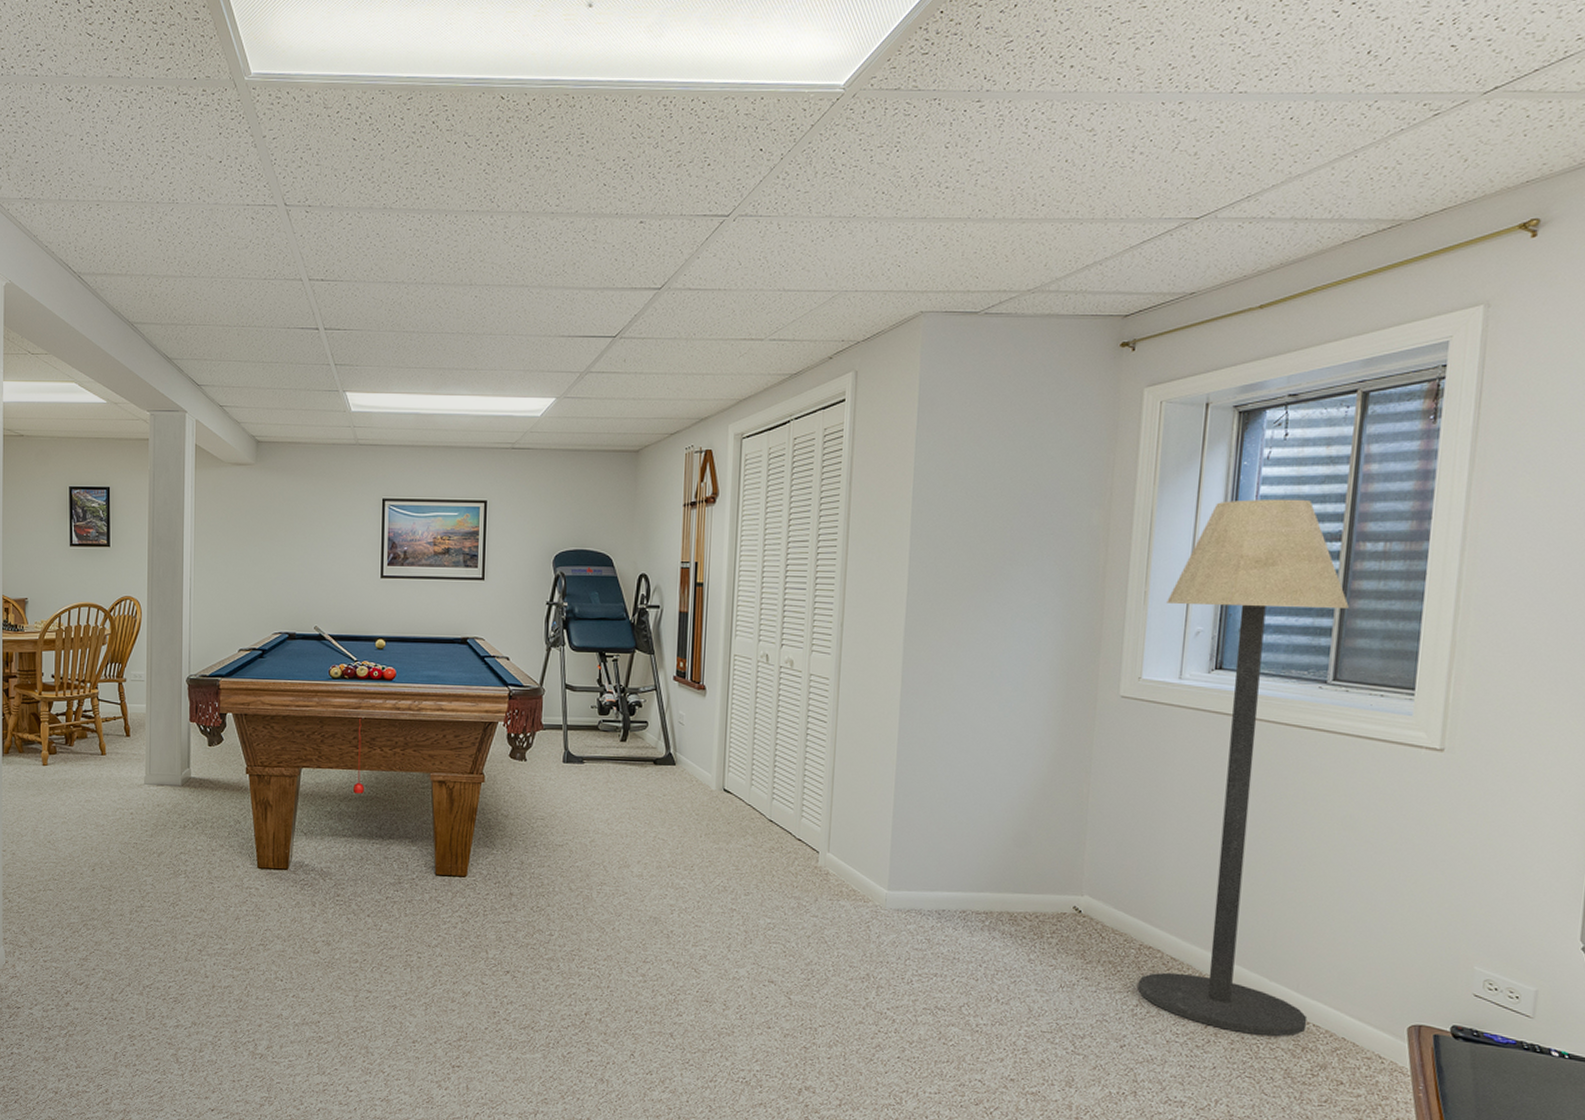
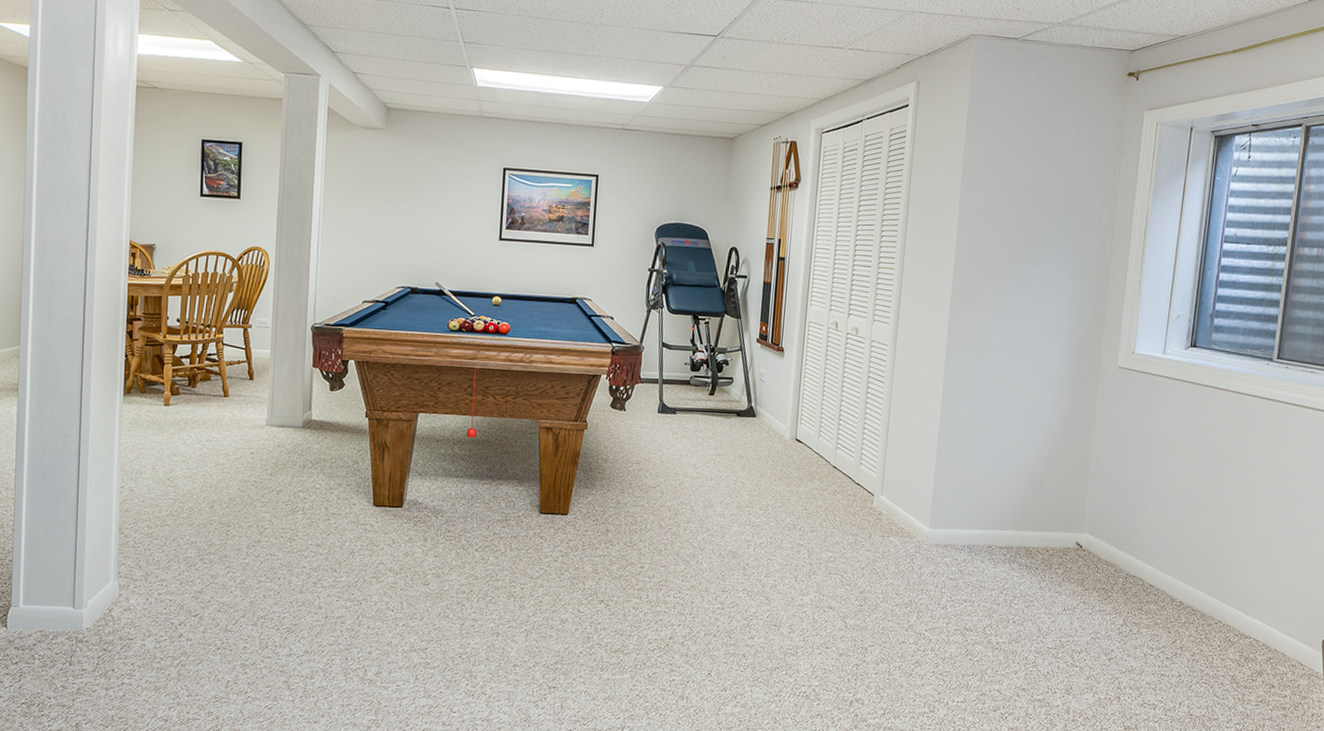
floor lamp: present [1138,498,1349,1037] -> none [1123,208,1291,650]

